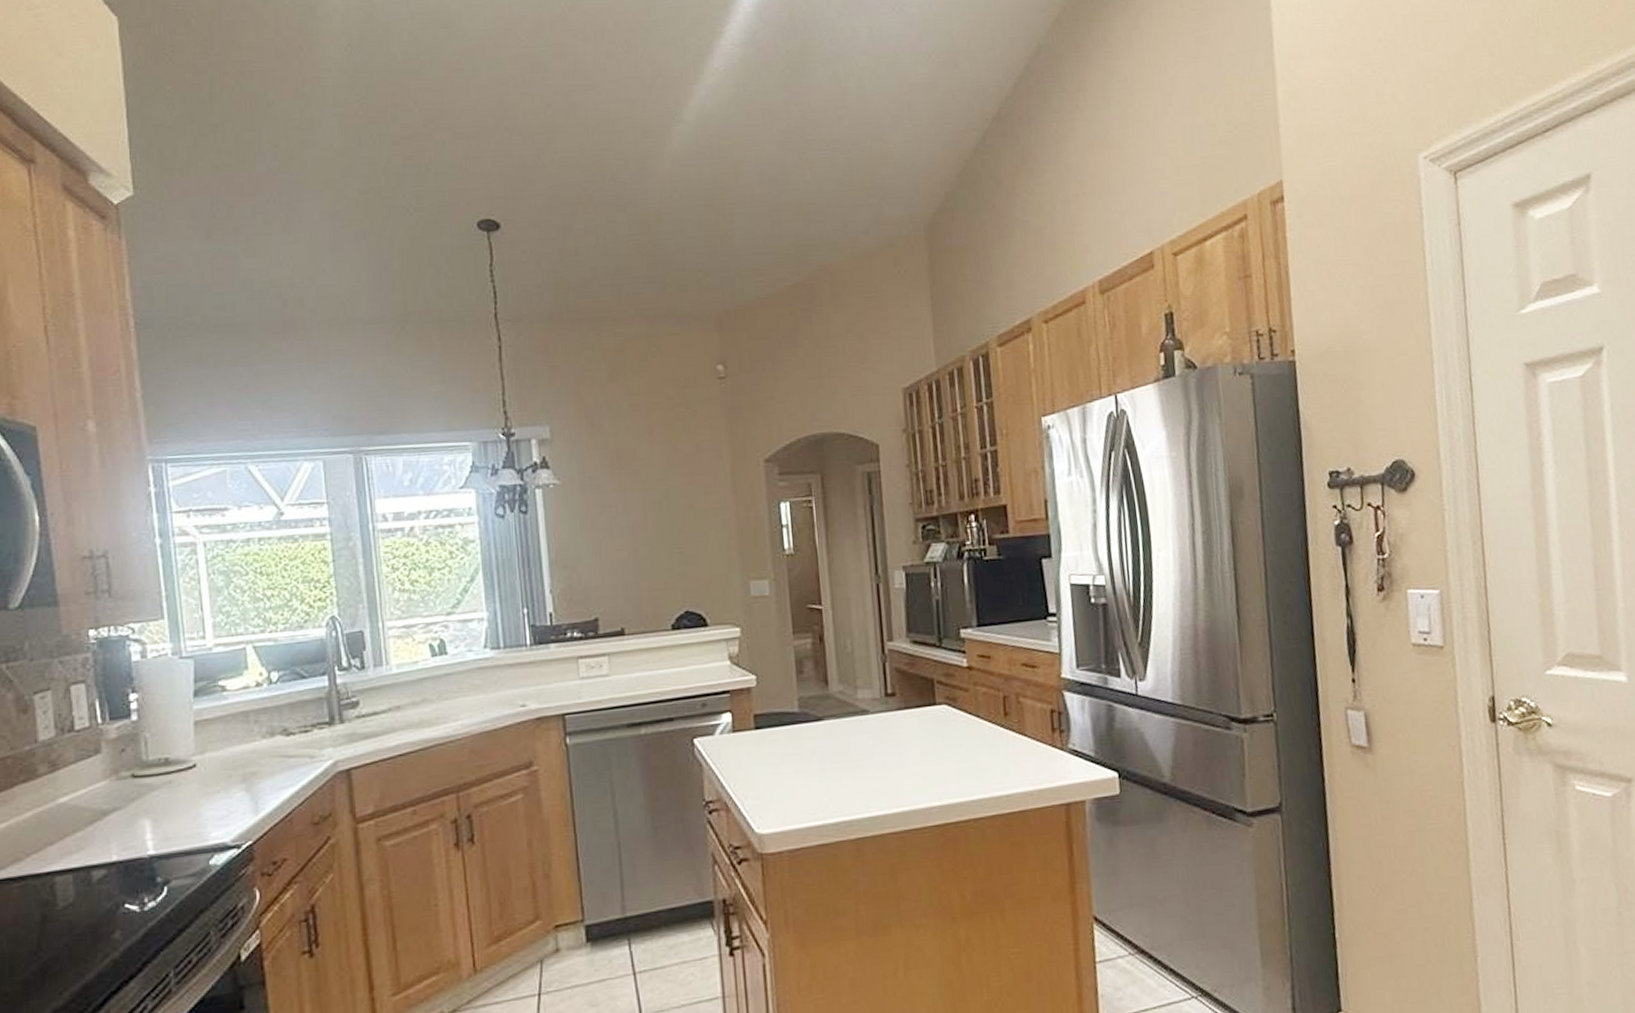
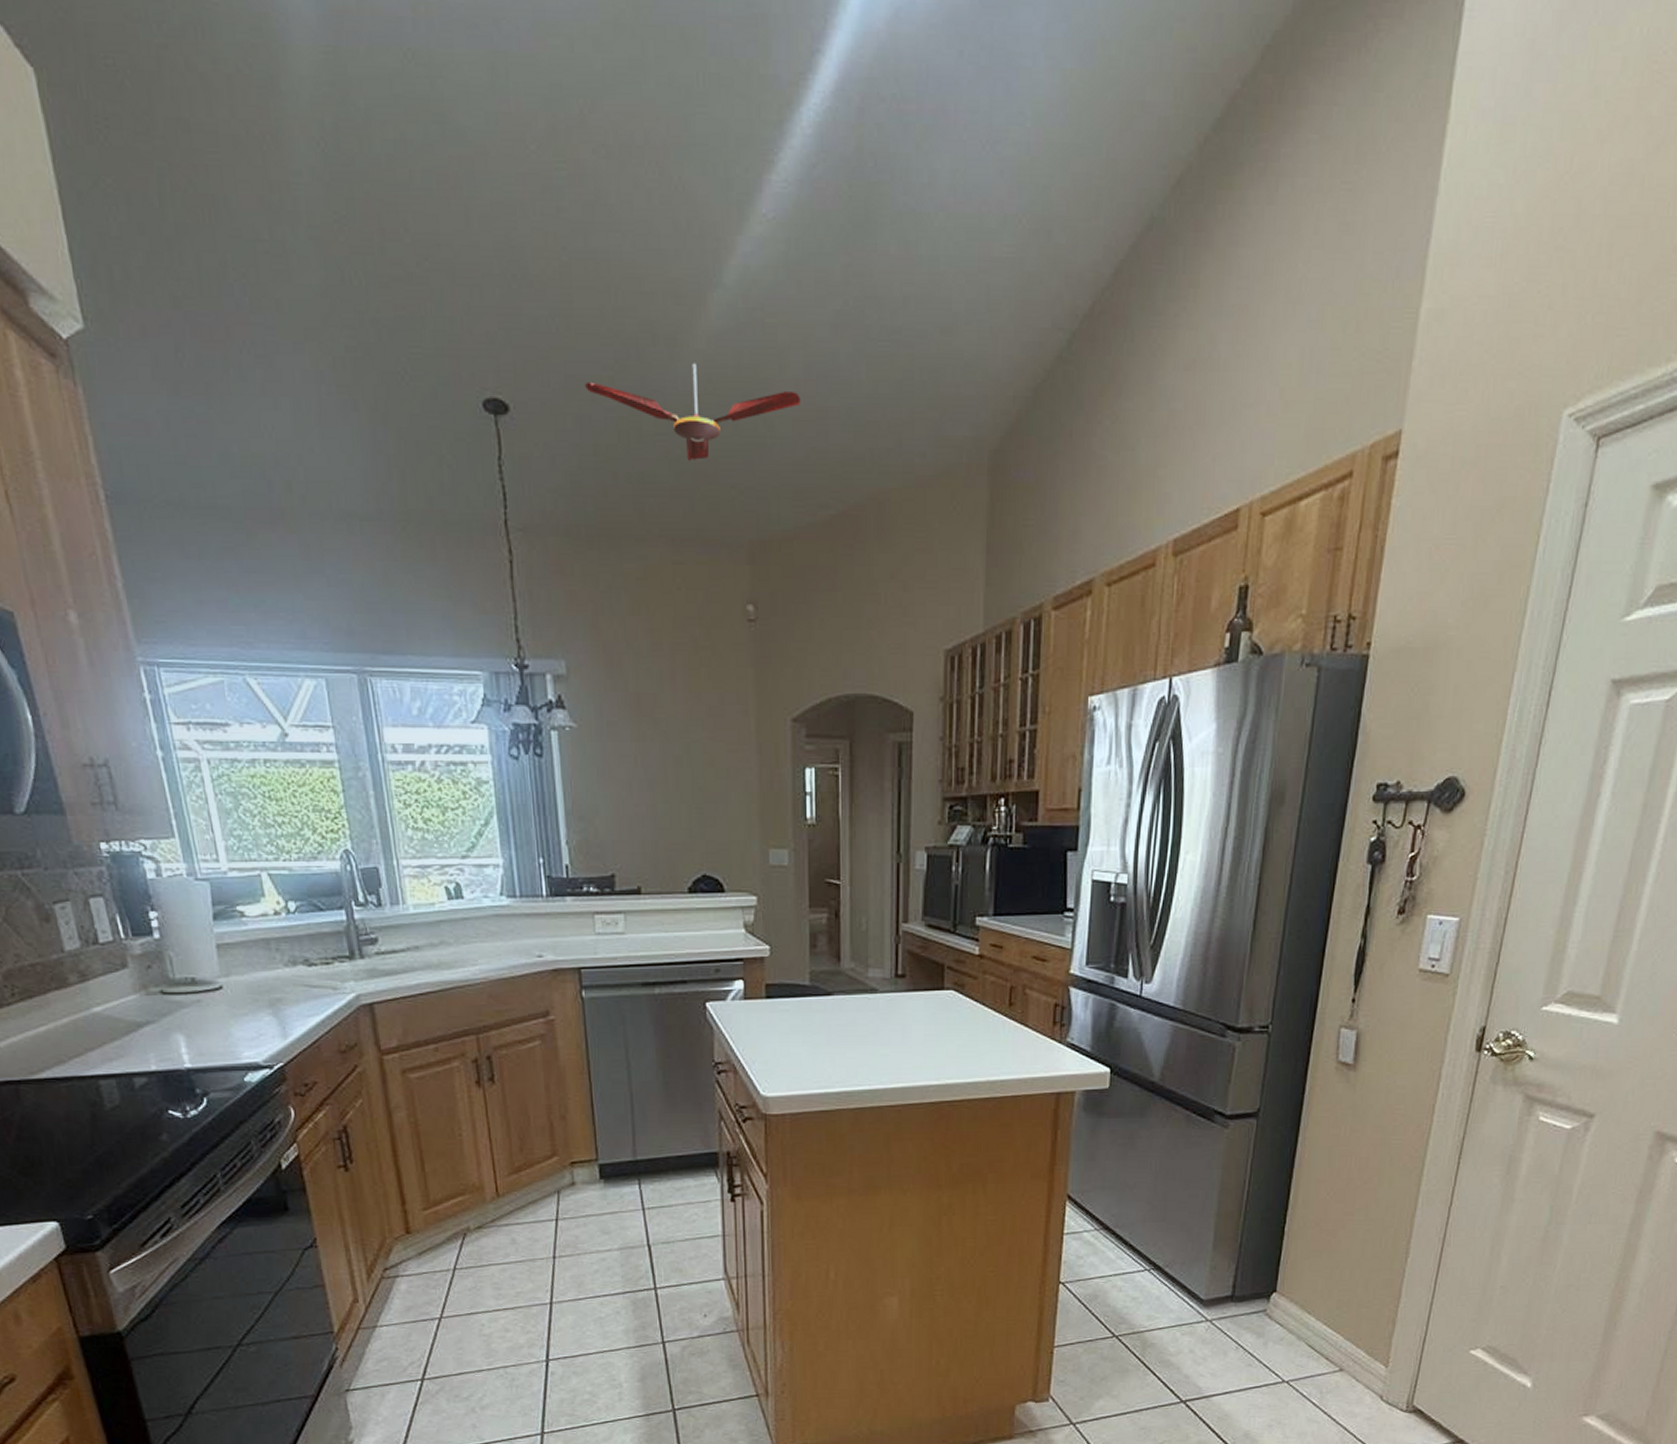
ceiling fan: none [567,179,756,254] -> present [585,362,801,462]

